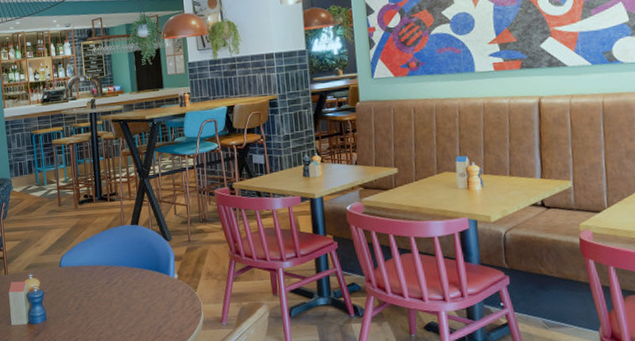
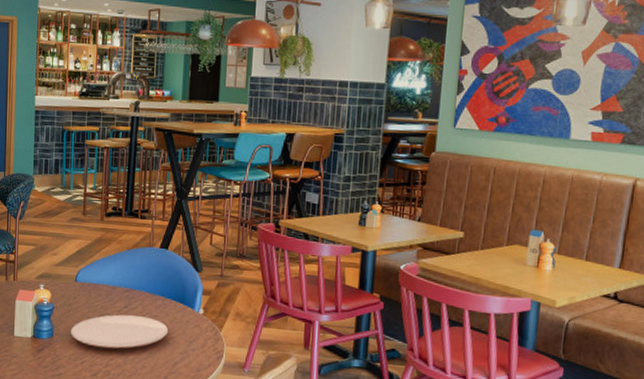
plate: none [61,289,150,324] -> present [71,314,169,349]

